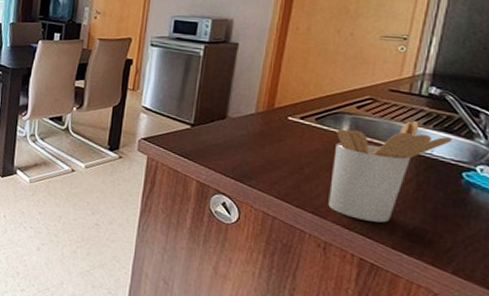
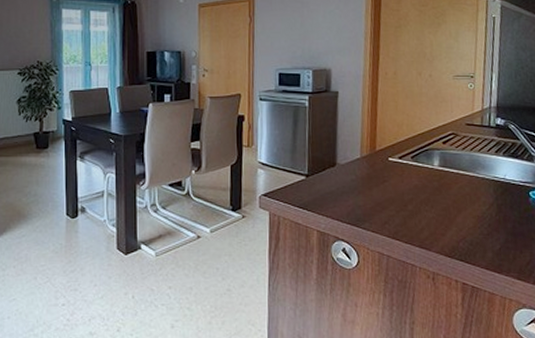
utensil holder: present [328,121,452,223] -> none [430,150,518,247]

